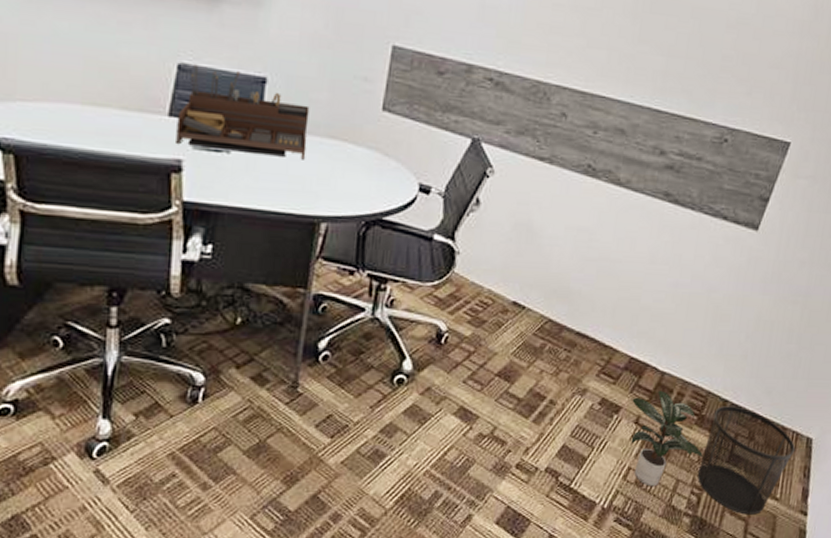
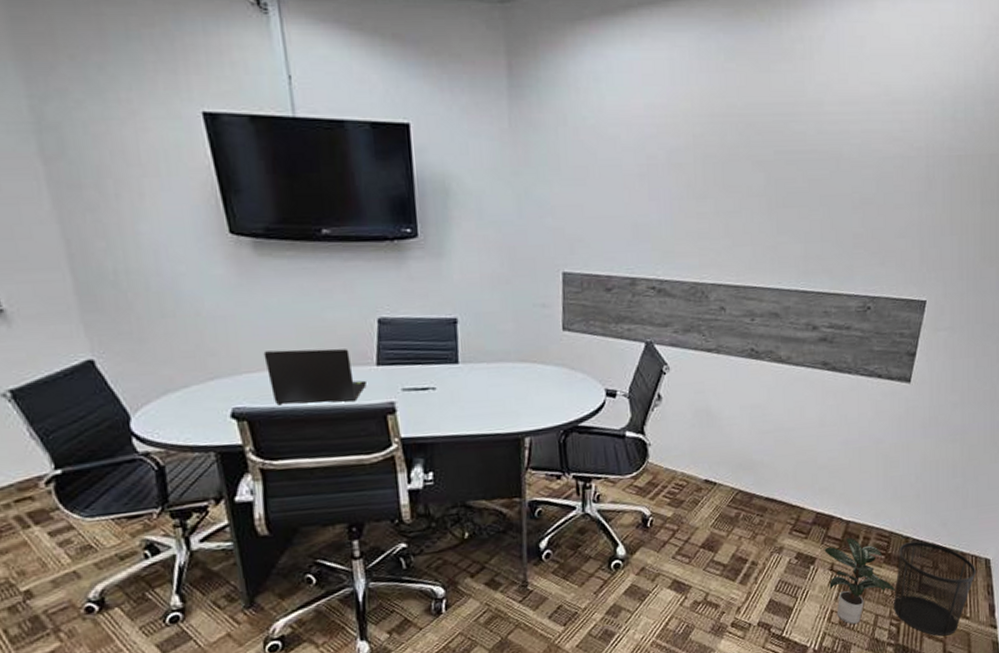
laptop: none [43,80,154,151] -> present [263,348,366,405]
desk organizer: present [176,64,310,160] -> none [384,316,502,390]

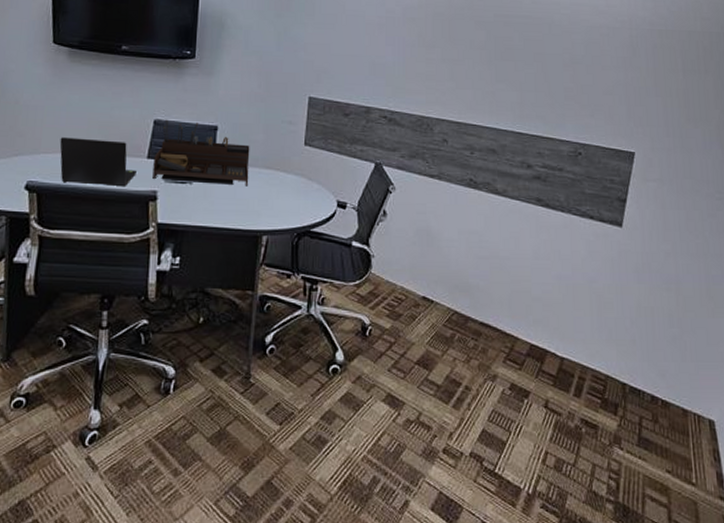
desk organizer: none [384,316,502,390] -> present [152,119,250,187]
potted plant: present [823,537,896,625] -> none [537,374,614,472]
waste bin: present [893,541,977,637] -> none [611,389,701,501]

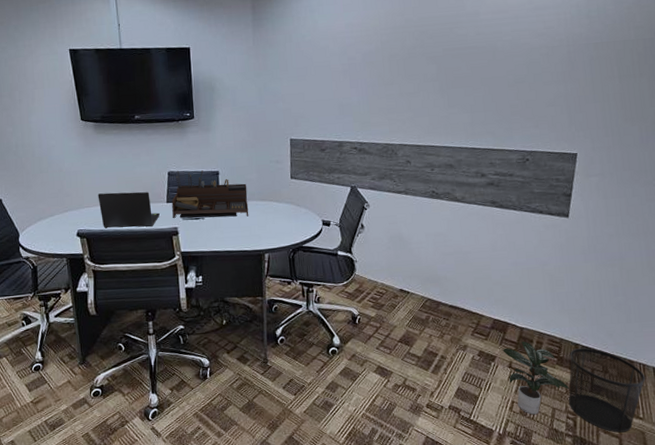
potted plant: none [537,374,614,472] -> present [501,341,570,415]
waste bin: none [611,389,701,501] -> present [568,348,646,433]

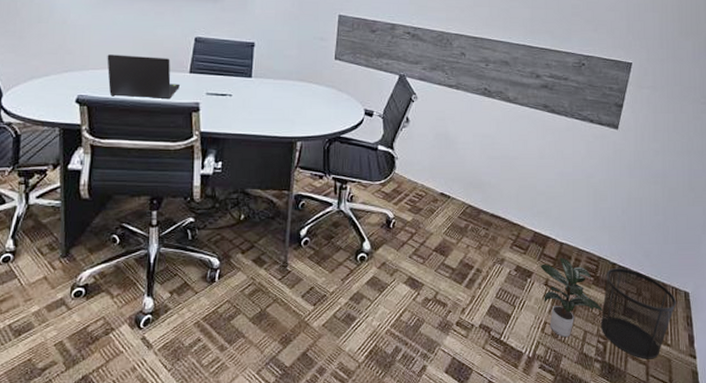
desk organizer: present [171,170,249,219] -> none [195,37,285,98]

